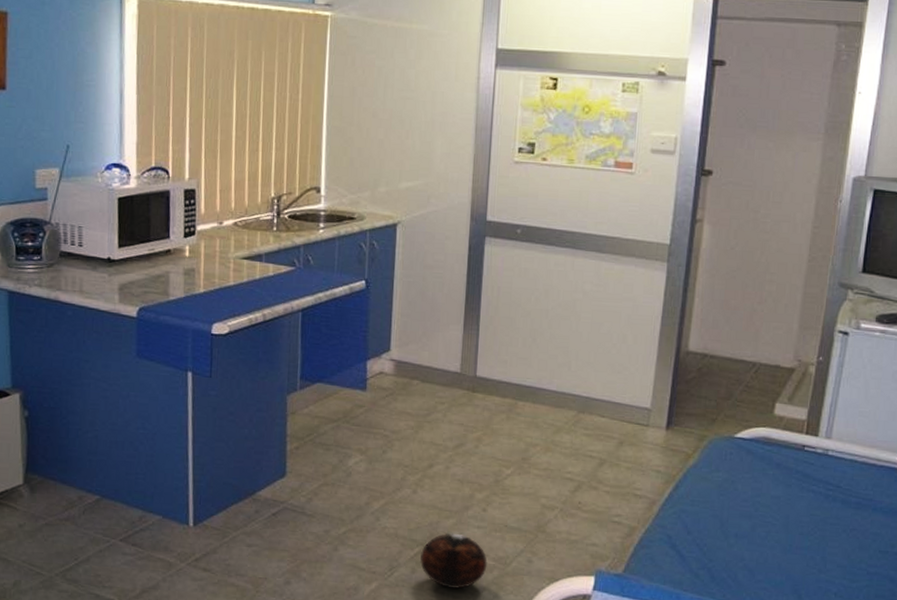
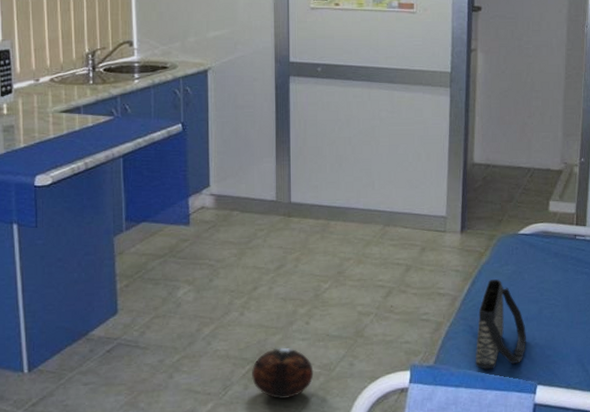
handbag: none [670,486,734,587] -> present [475,279,526,370]

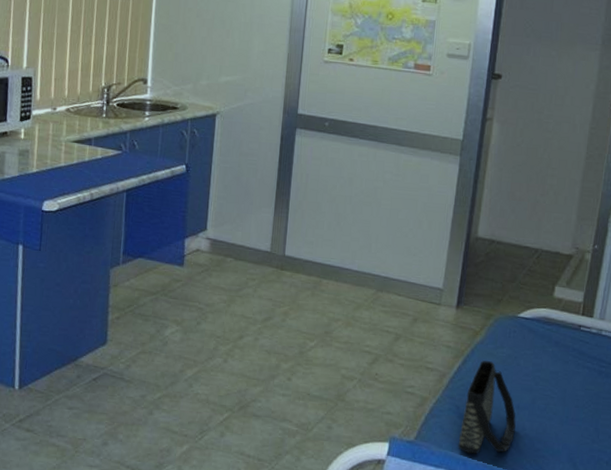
plush toy: present [252,347,314,399] -> none [229,400,291,452]

